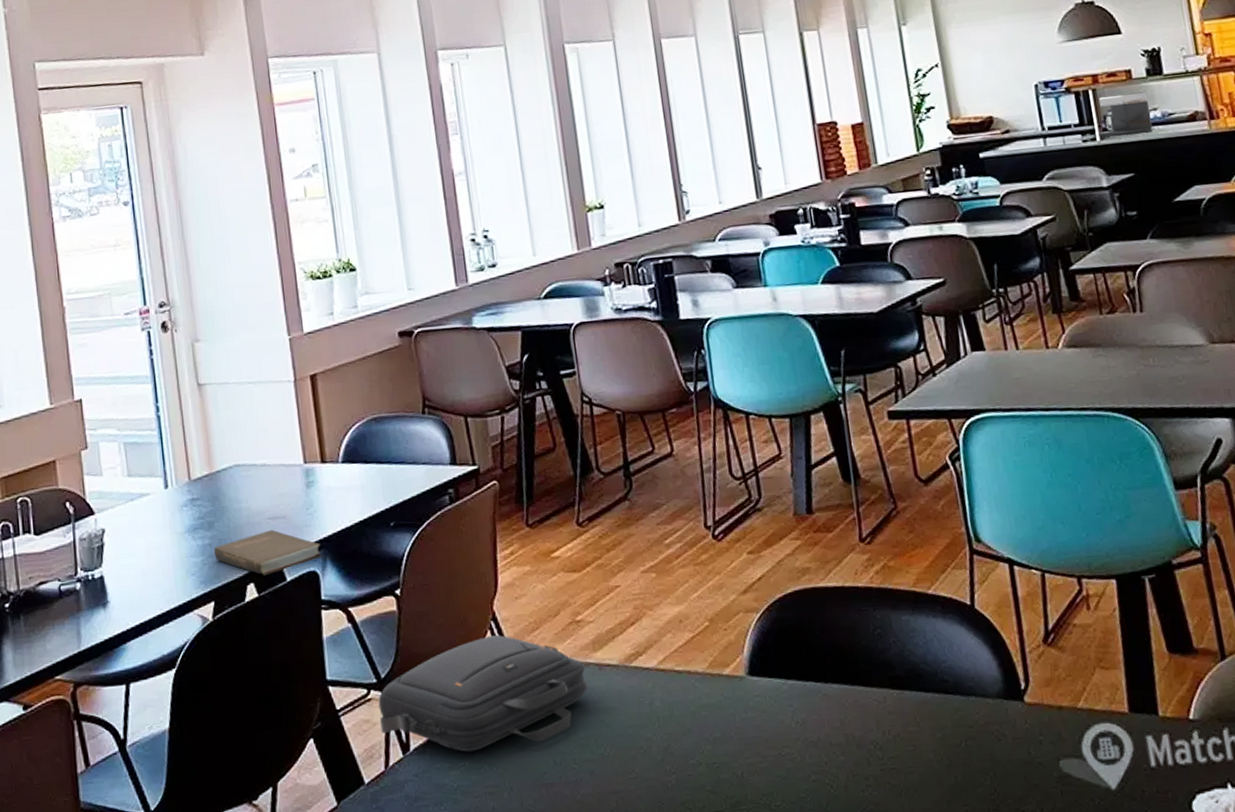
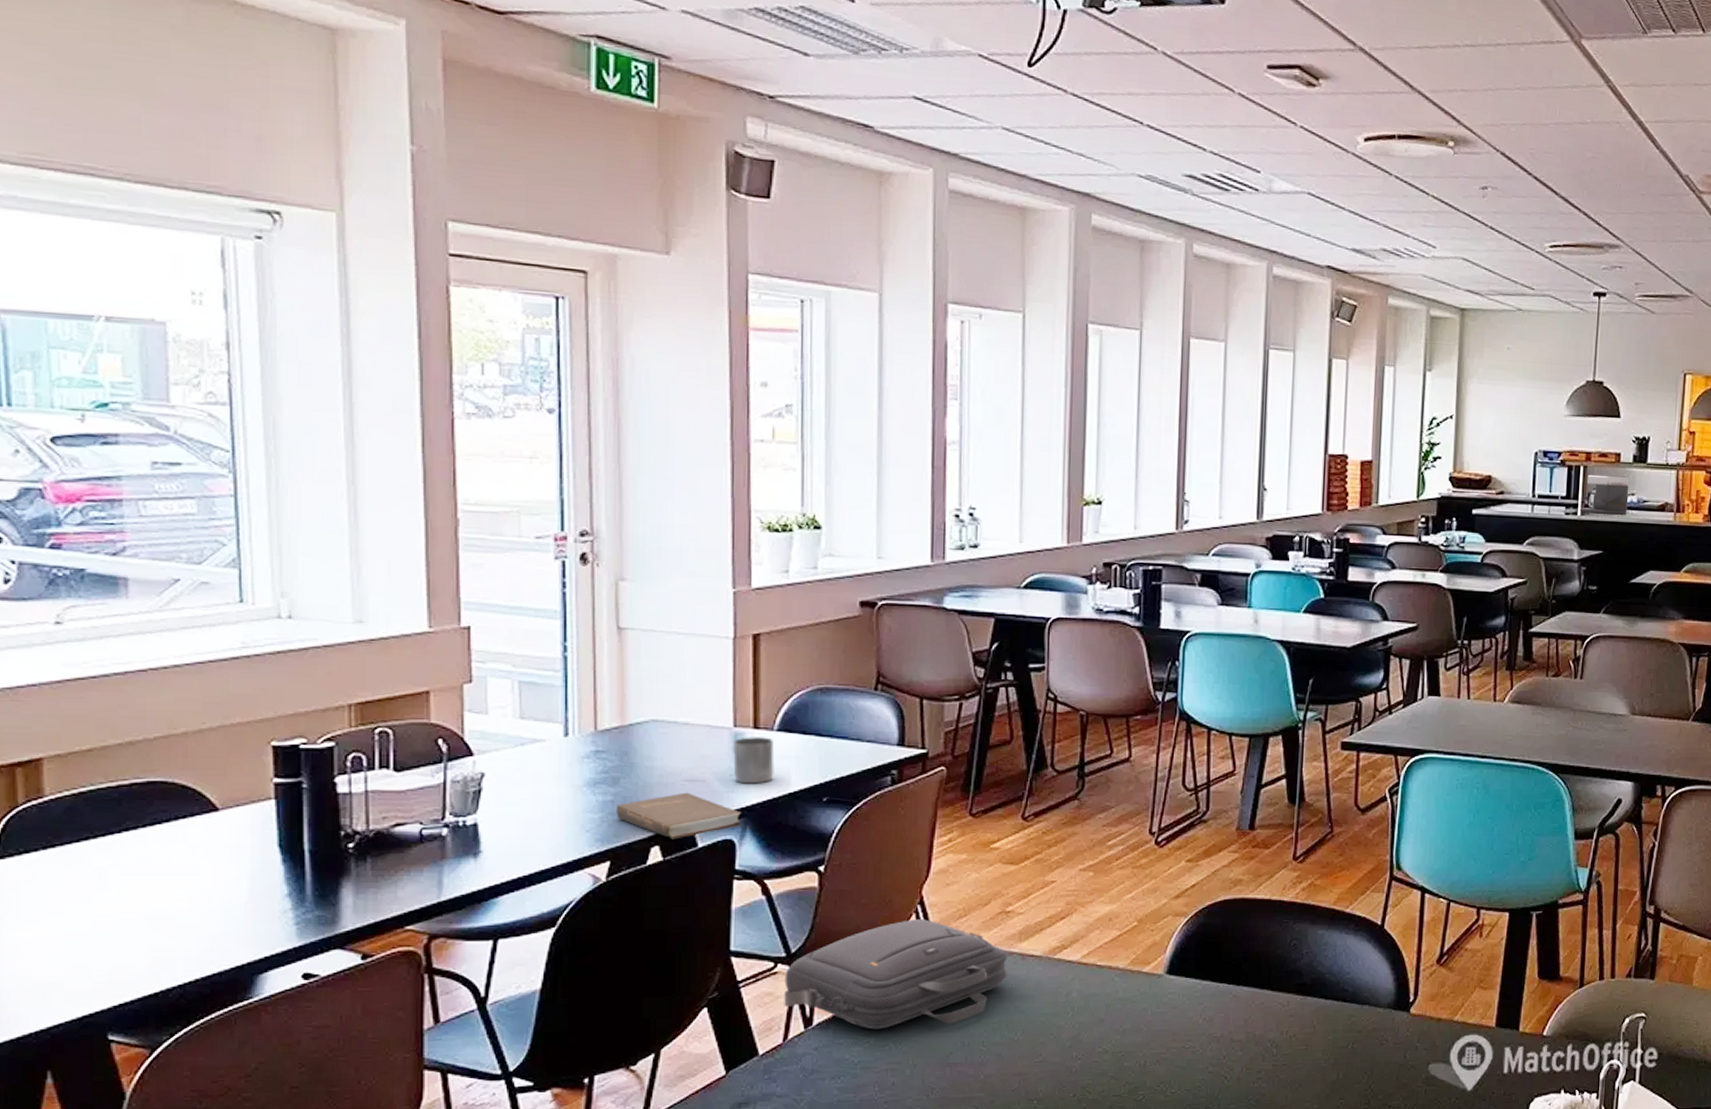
cup: none [304,470,344,517] -> present [732,737,775,784]

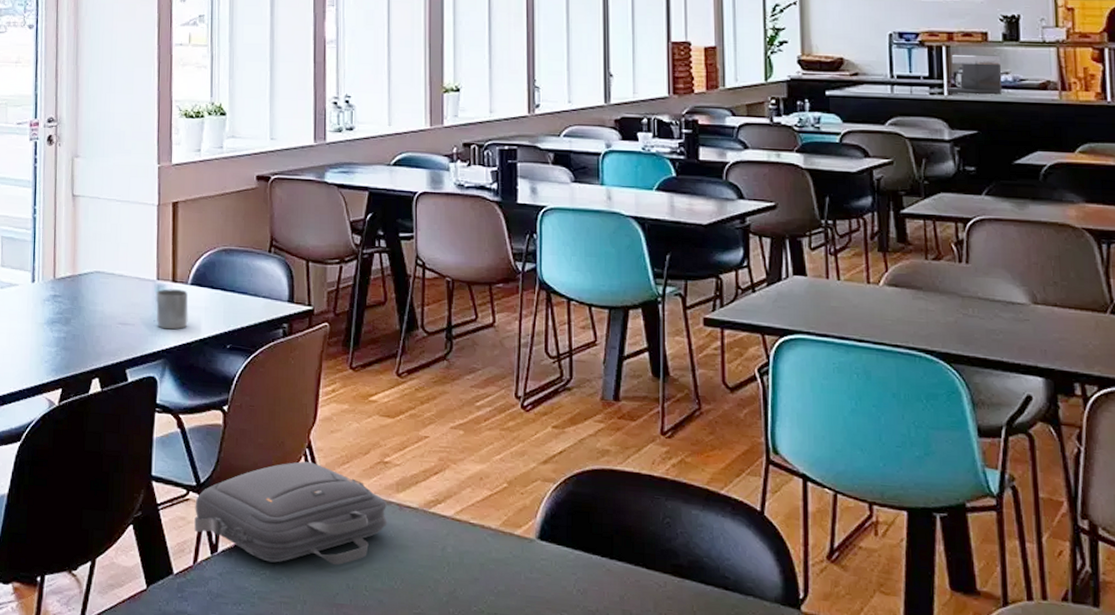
book: present [615,792,742,840] -> none [67,333,163,374]

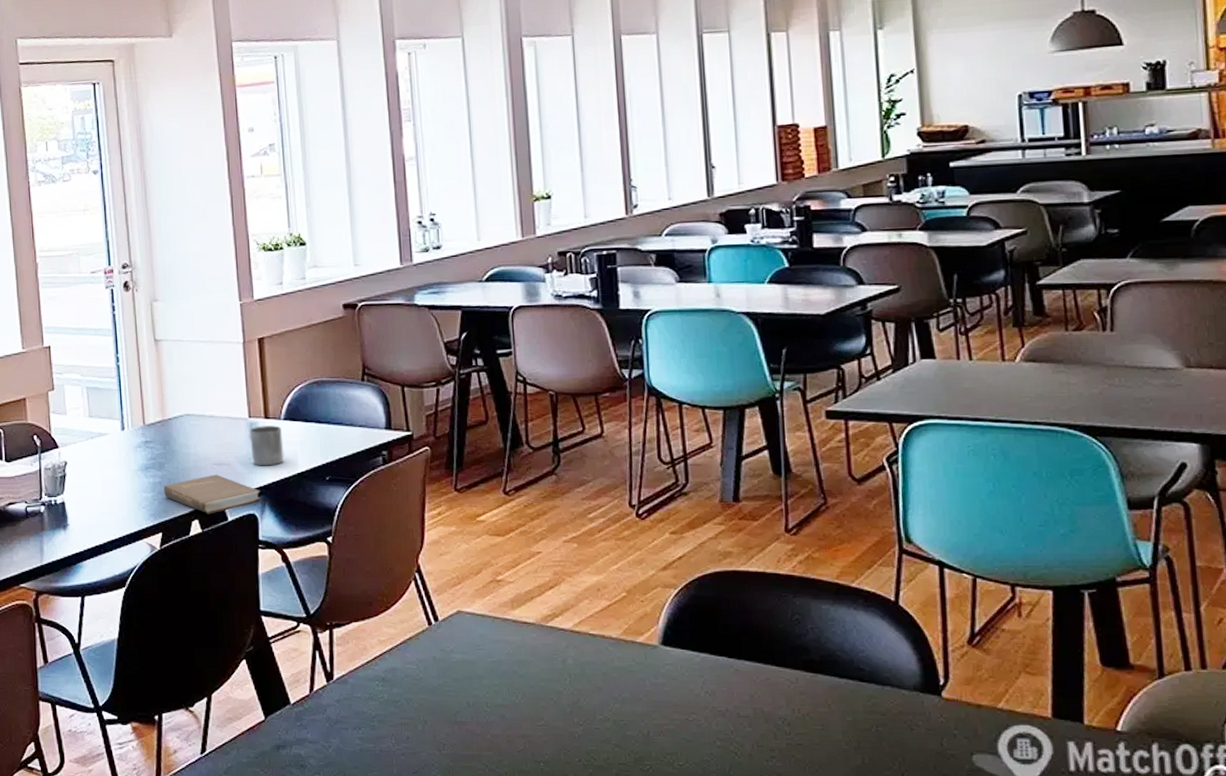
book: none [67,333,163,374] -> present [163,474,262,514]
laptop bag: present [194,461,388,566] -> none [306,586,505,686]
coffee maker: present [947,54,1002,95] -> none [1085,106,1147,153]

